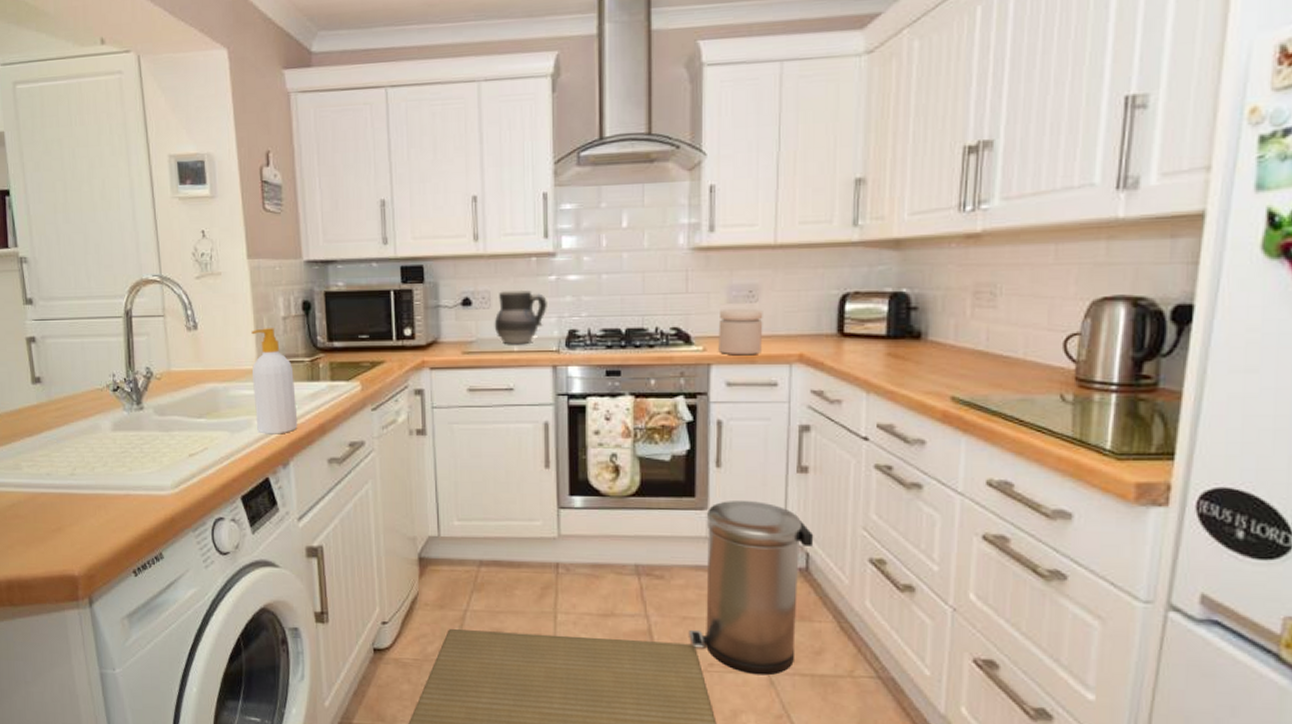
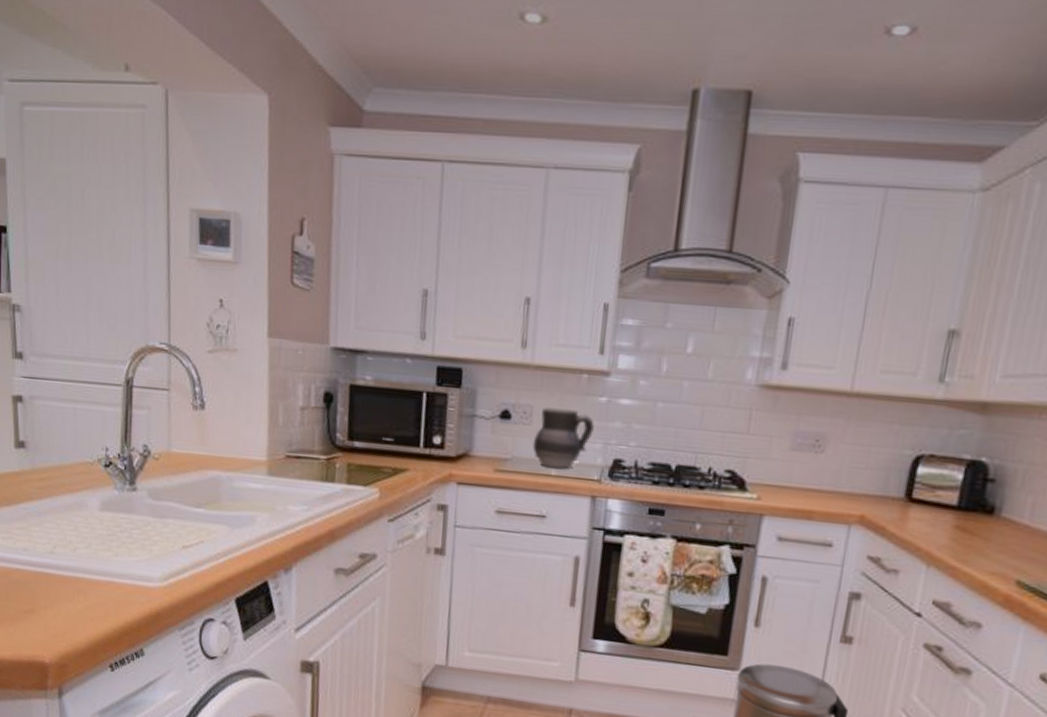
soap bottle: present [251,328,298,434] -> none [260,417,307,536]
jar: present [718,308,763,356] -> none [774,456,828,511]

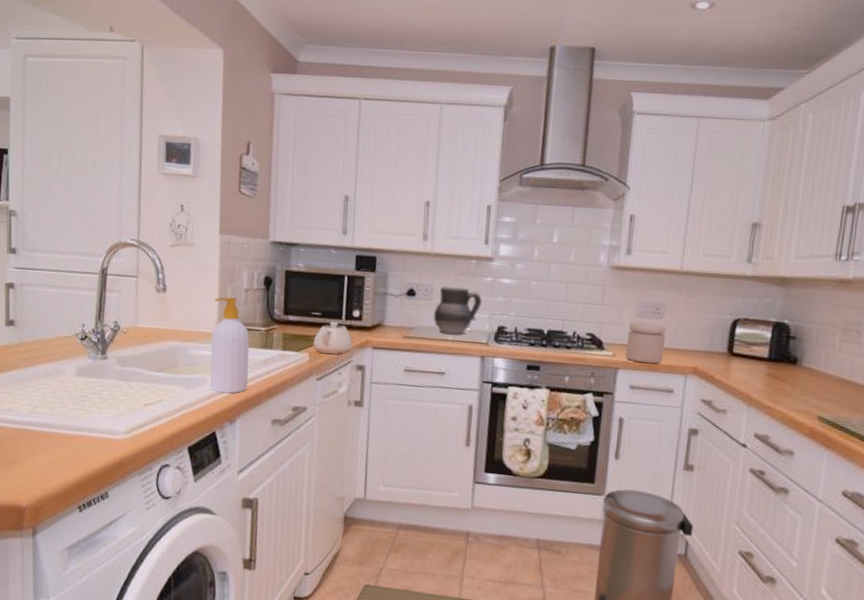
soap bottle: none [260,417,307,536] -> present [210,297,250,394]
teapot: none [383,448,433,491] -> present [313,321,353,355]
jar: none [774,456,828,511] -> present [626,321,667,364]

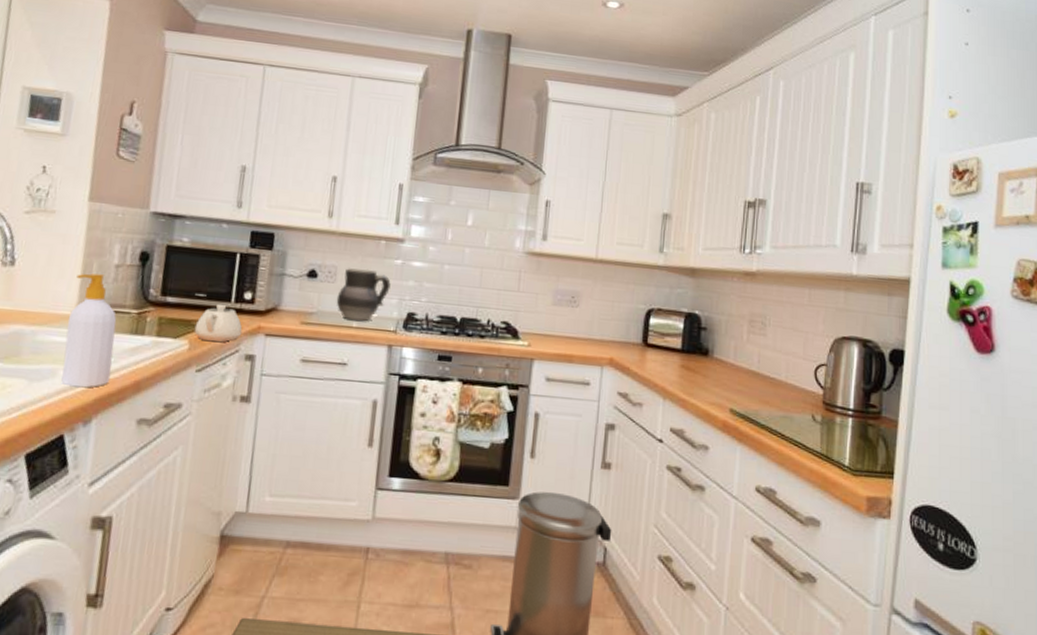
jar: present [626,321,667,364] -> none [541,310,582,355]

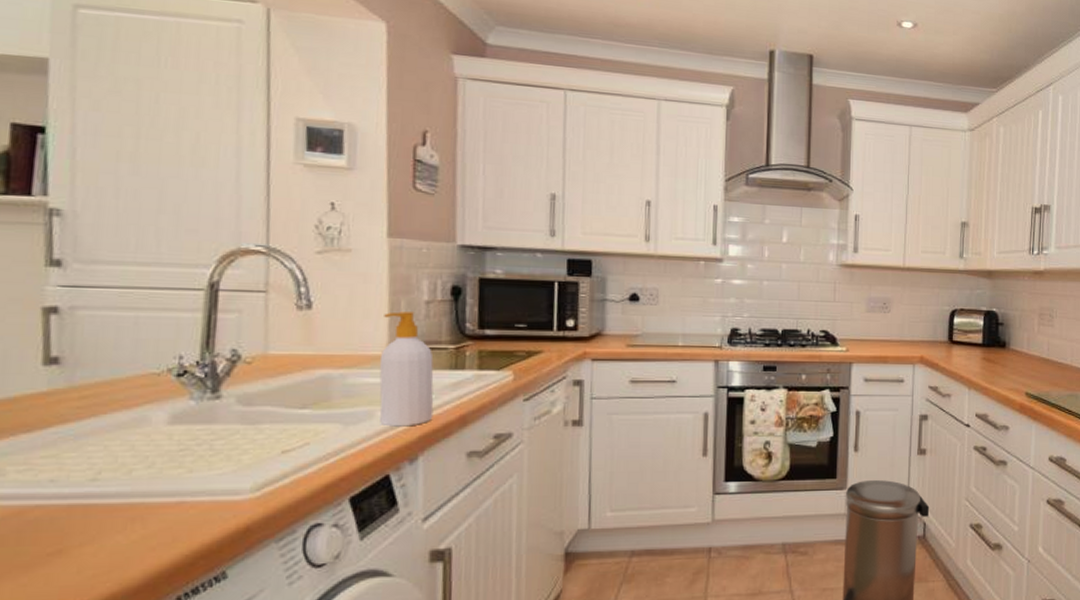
teapot: present [194,303,243,343] -> none [517,333,568,371]
ceramic jug: present [336,268,391,322] -> none [660,289,713,340]

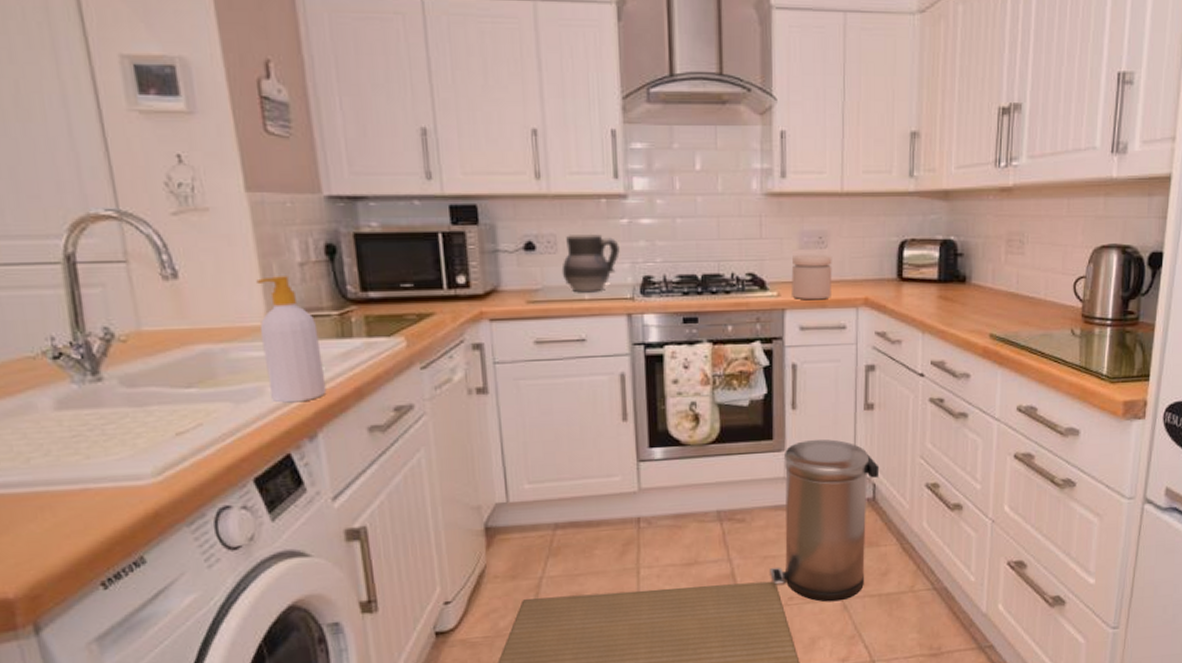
ceramic jug: none [660,289,713,340] -> present [561,233,620,293]
jar: none [858,316,894,356] -> present [791,254,832,300]

